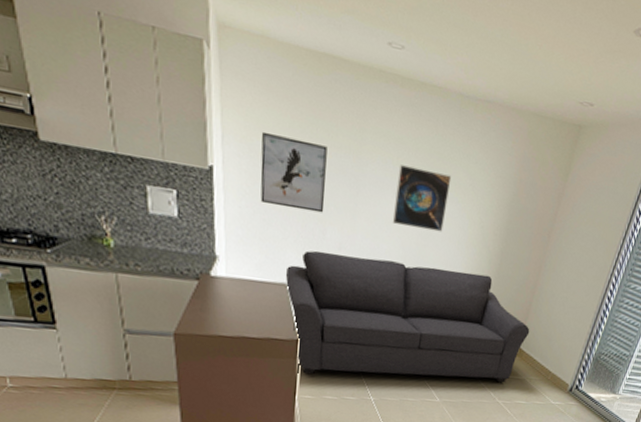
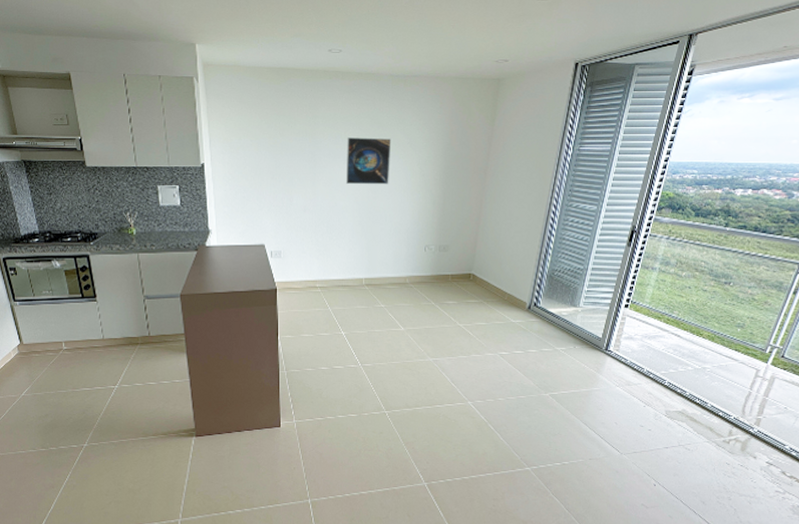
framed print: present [260,131,327,213] -> none [239,132,290,185]
sofa: present [285,250,530,383] -> none [263,214,480,317]

